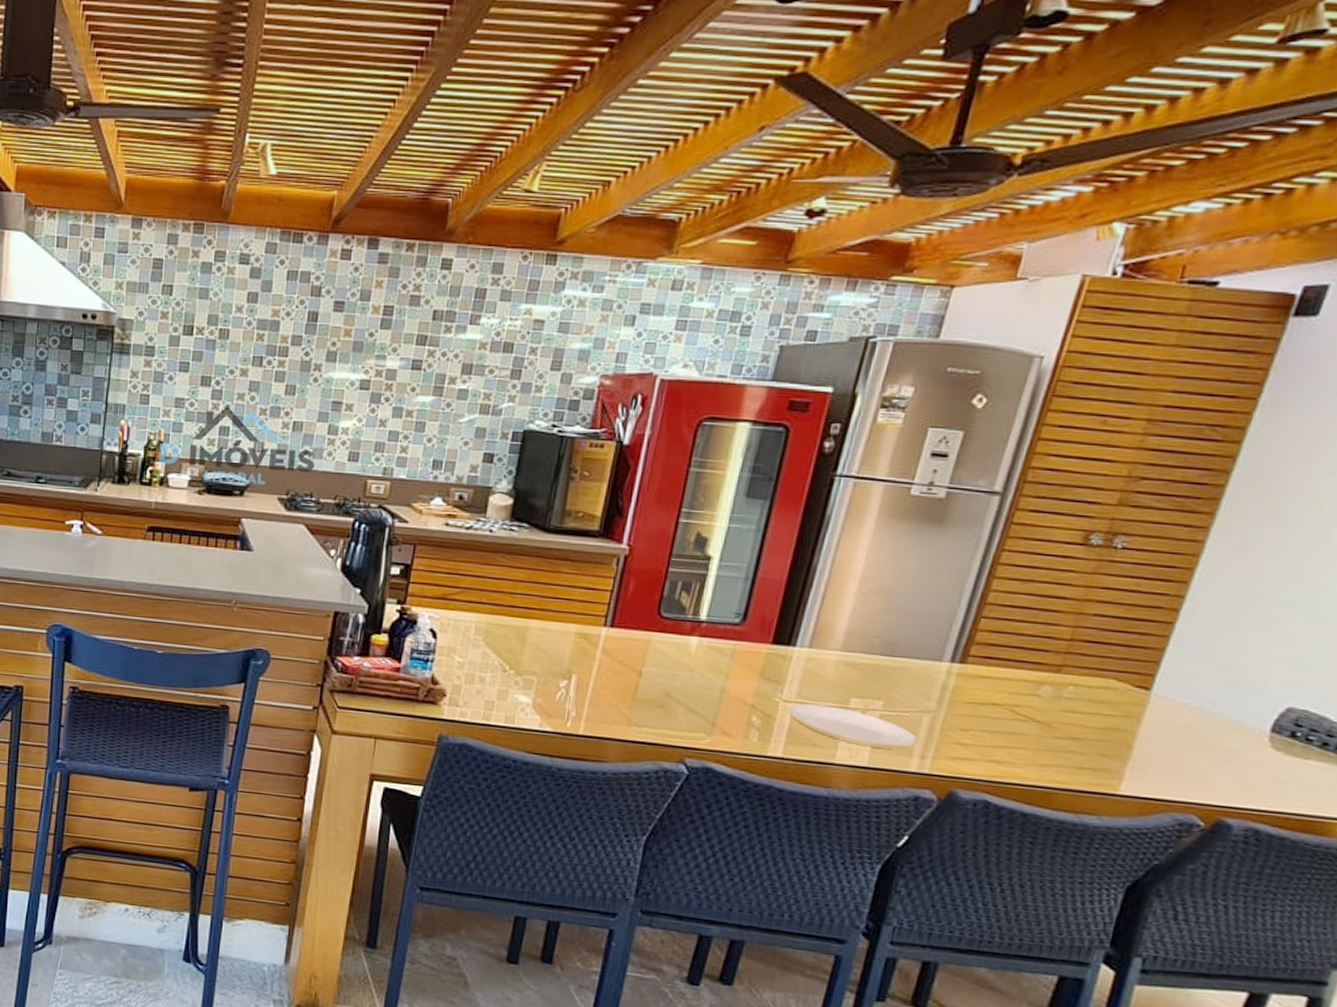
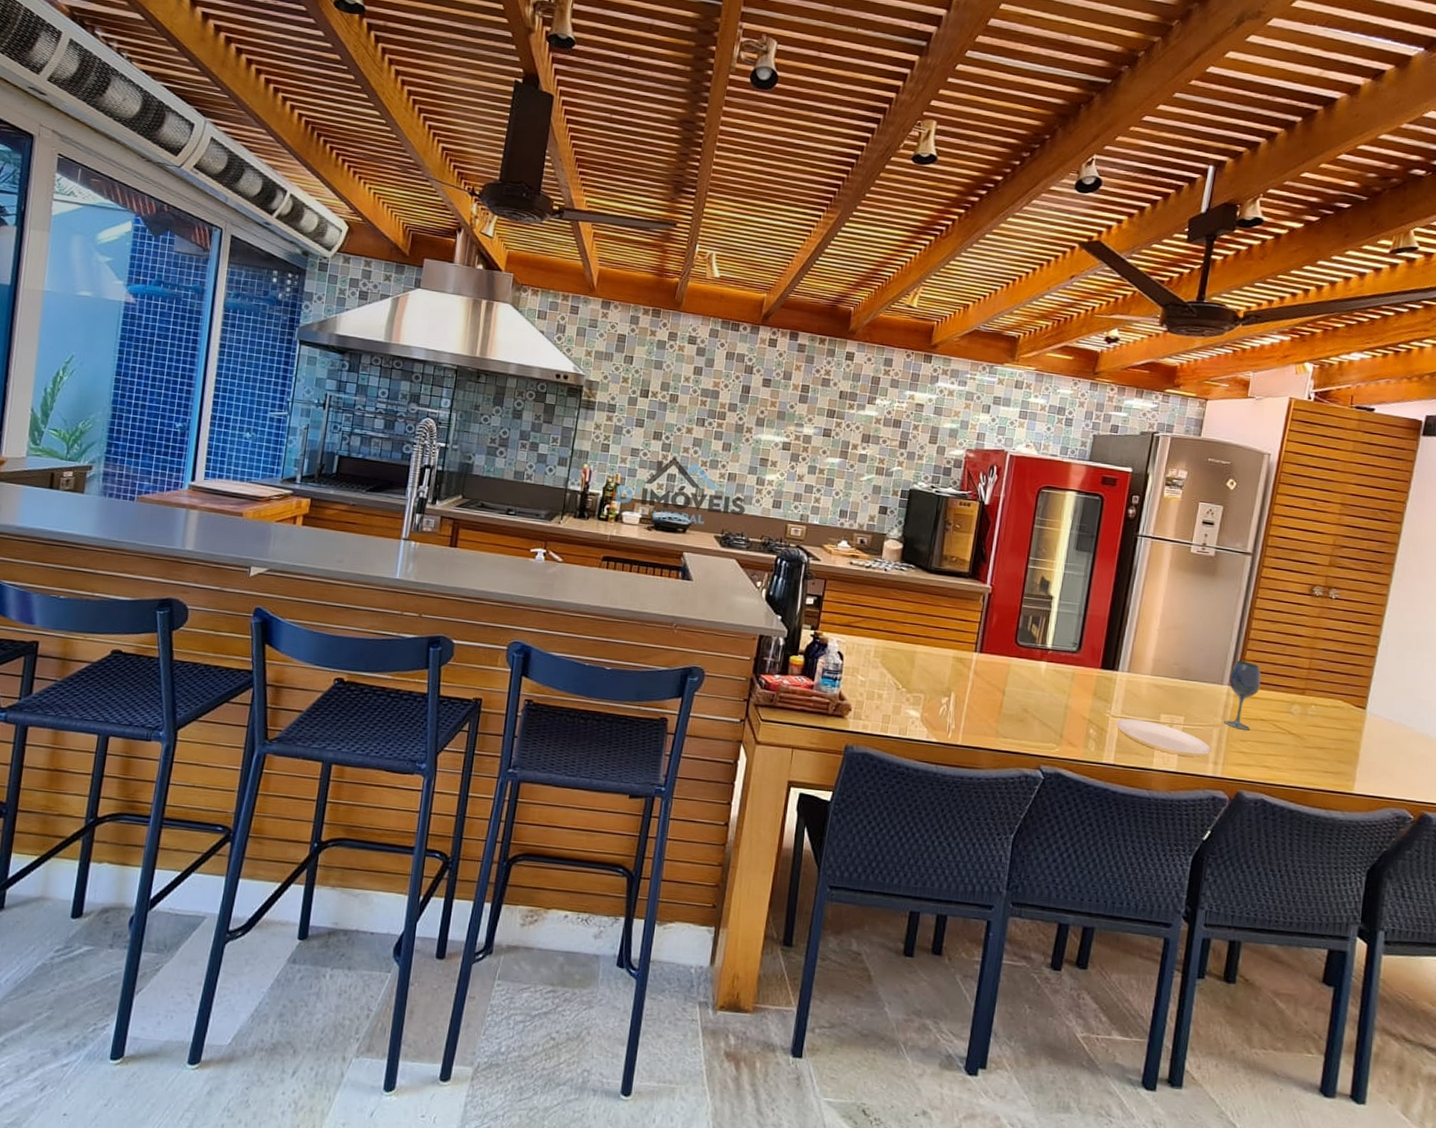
wineglass: none [939,631,999,717] -> present [1224,660,1261,730]

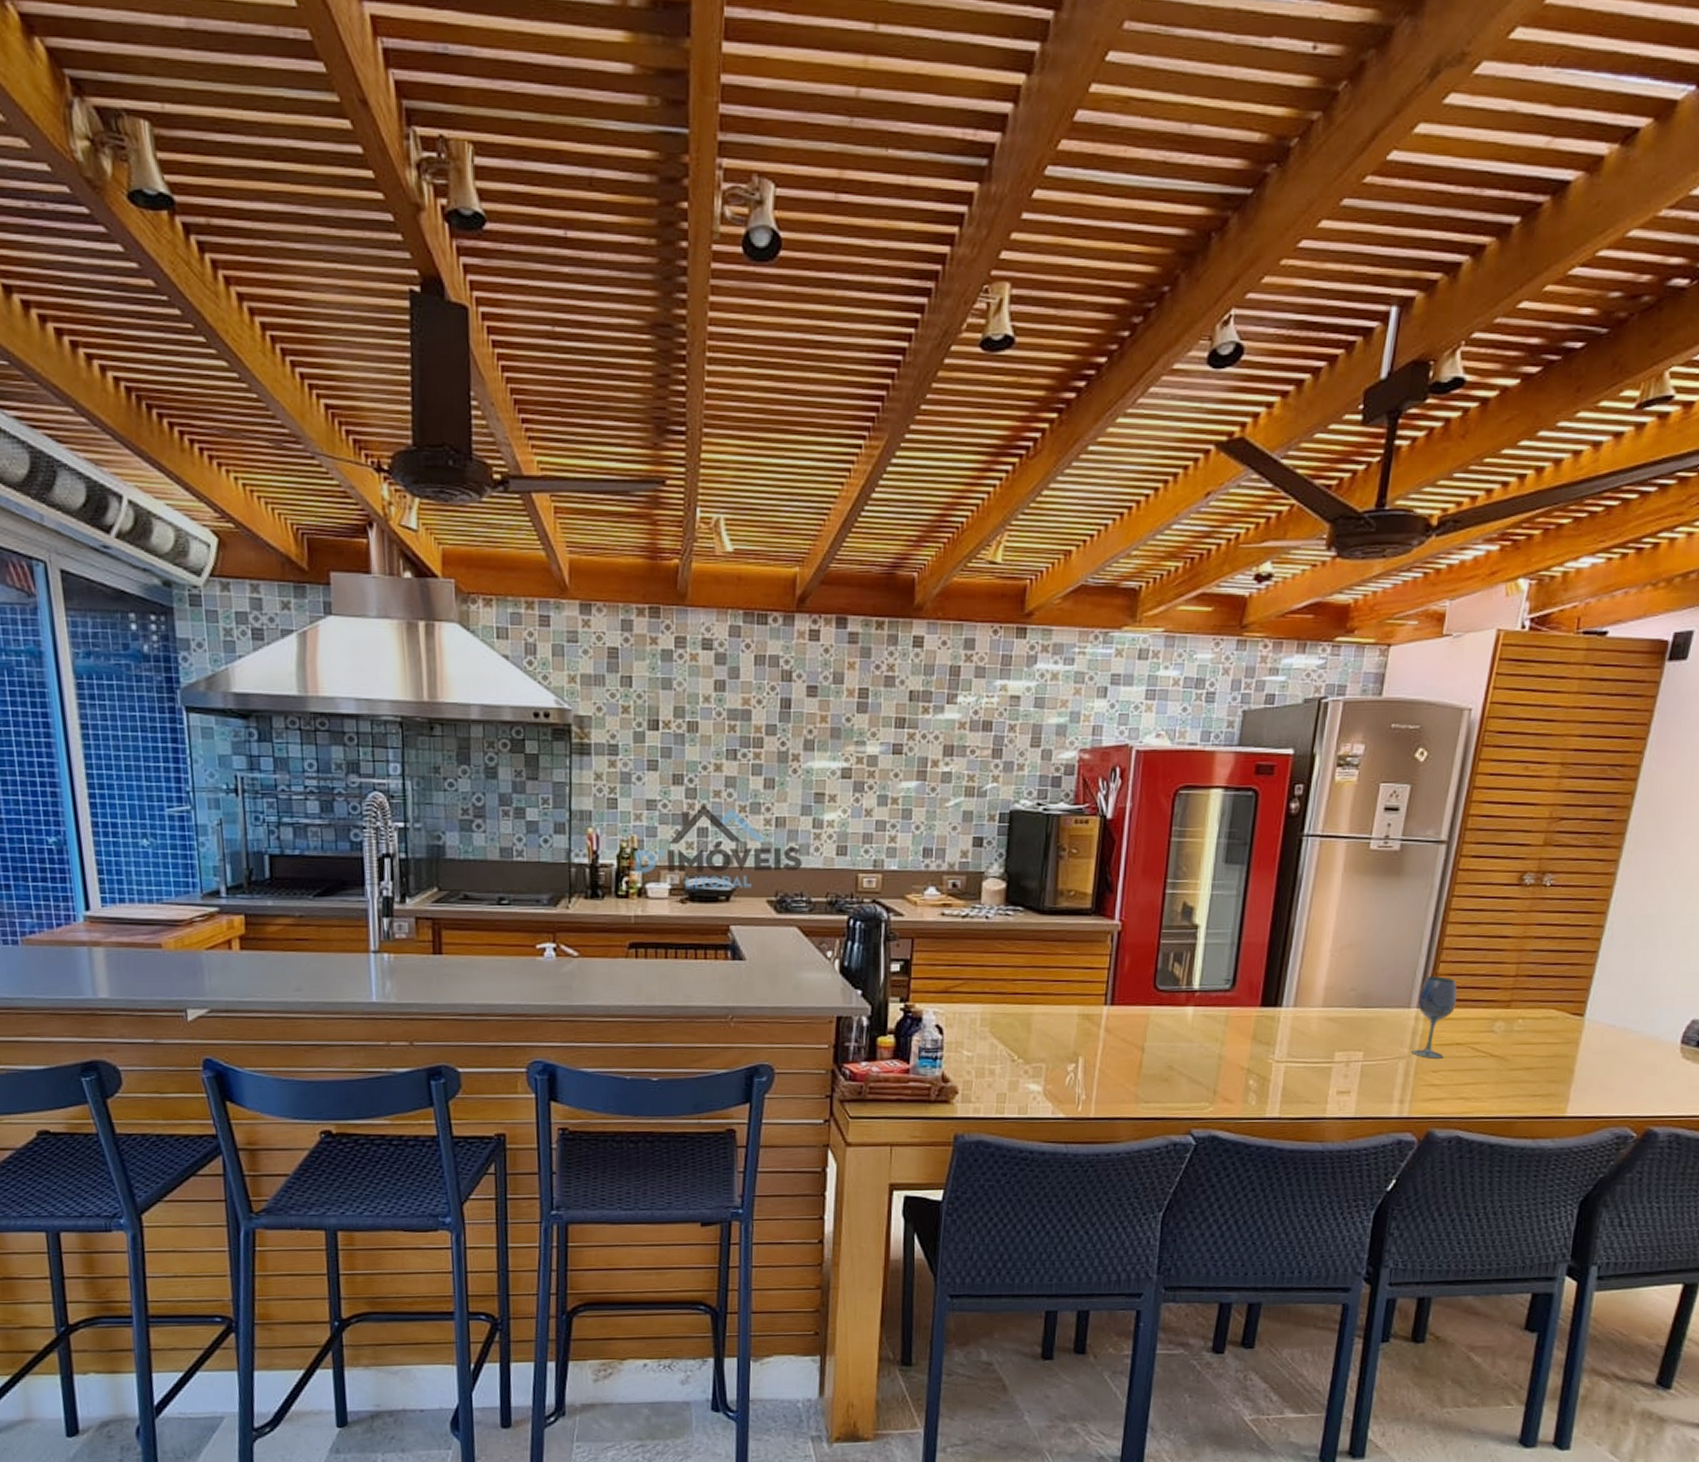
plate: present [1116,718,1211,757] -> none [1281,1061,1397,1098]

